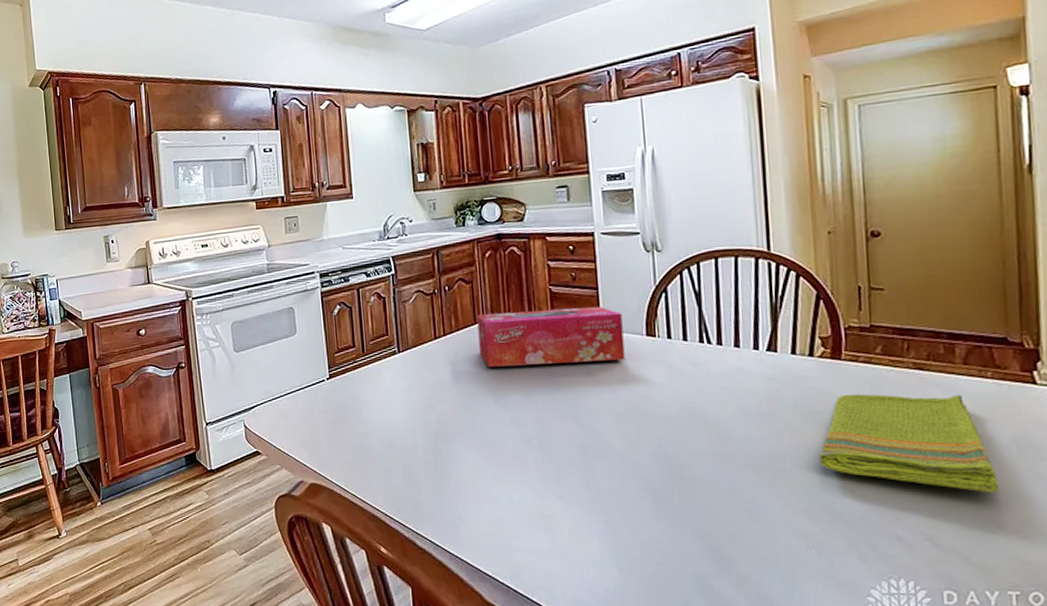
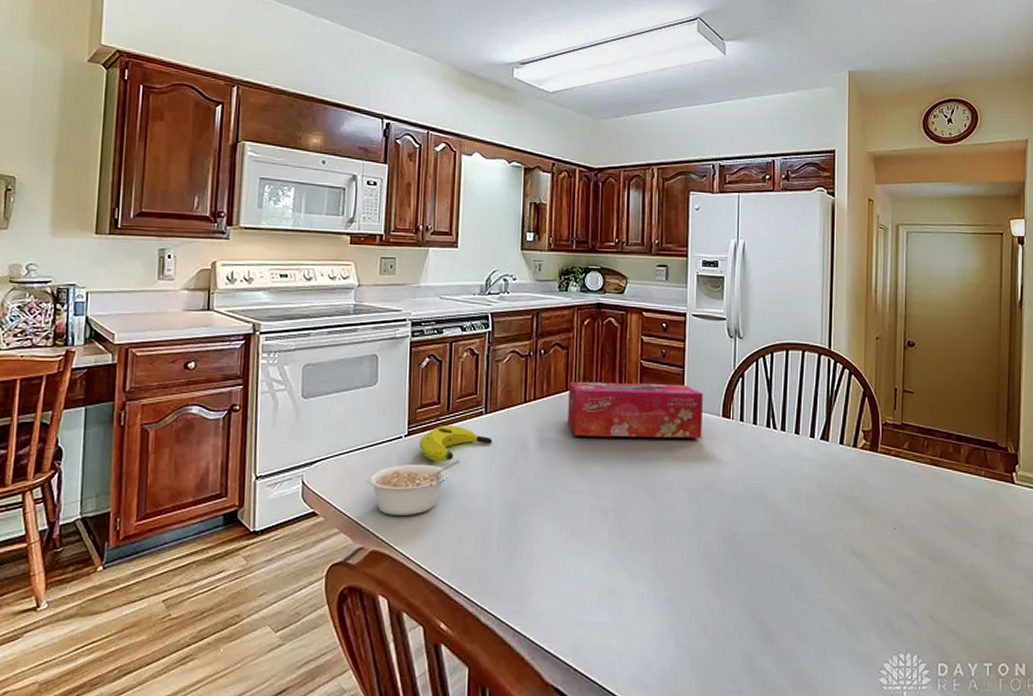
legume: none [298,398,381,451] -> present [366,460,461,515]
banana: none [340,365,409,401] -> present [418,424,493,463]
dish towel: present [819,393,998,493] -> none [854,483,983,576]

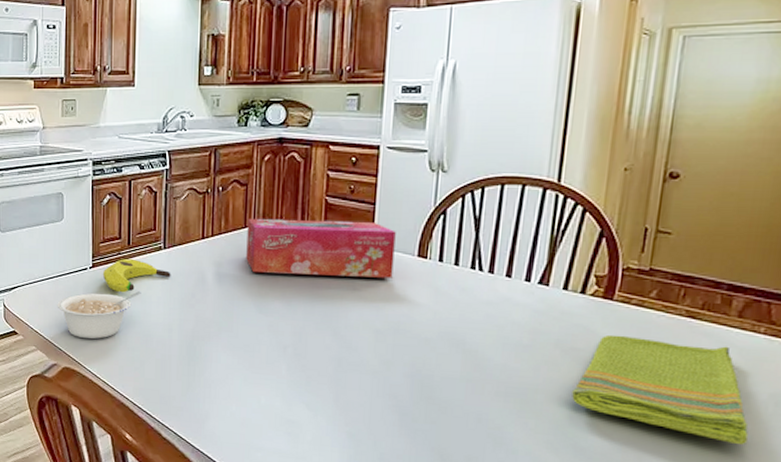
dish towel: none [854,483,983,576] -> present [572,334,748,445]

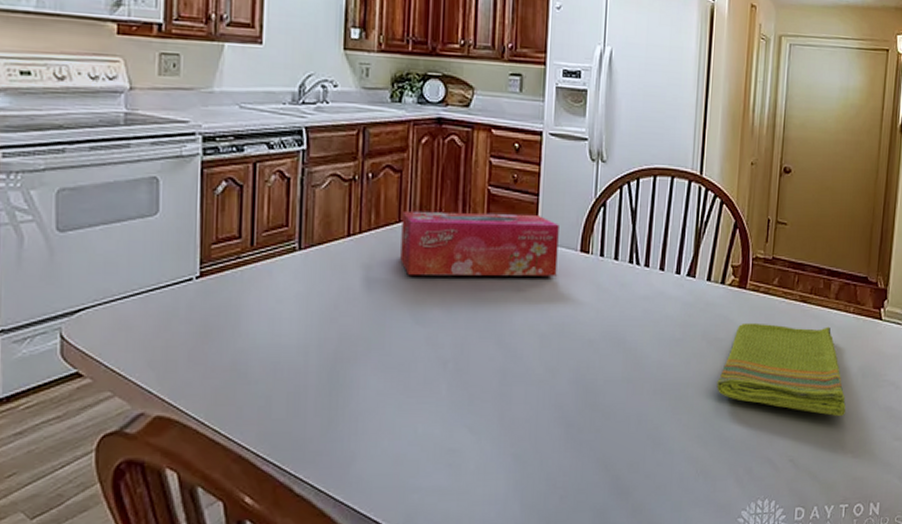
legume: present [57,291,141,339] -> none [146,306,268,373]
banana: present [102,258,171,293] -> none [214,263,308,309]

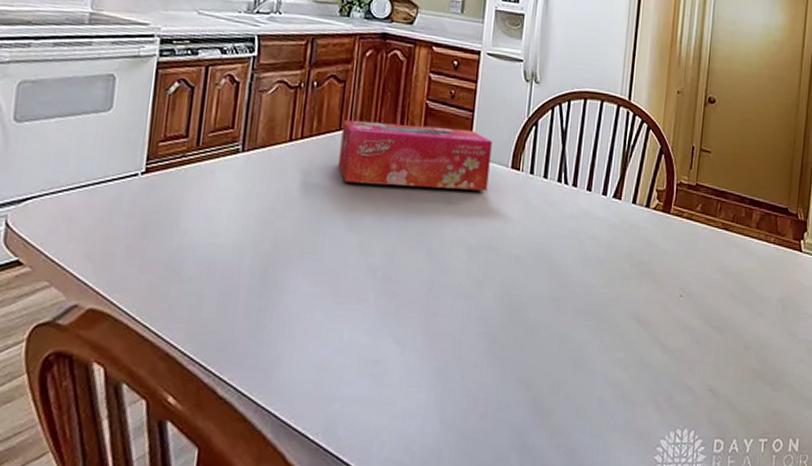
dish towel: present [717,322,846,417] -> none [639,247,766,348]

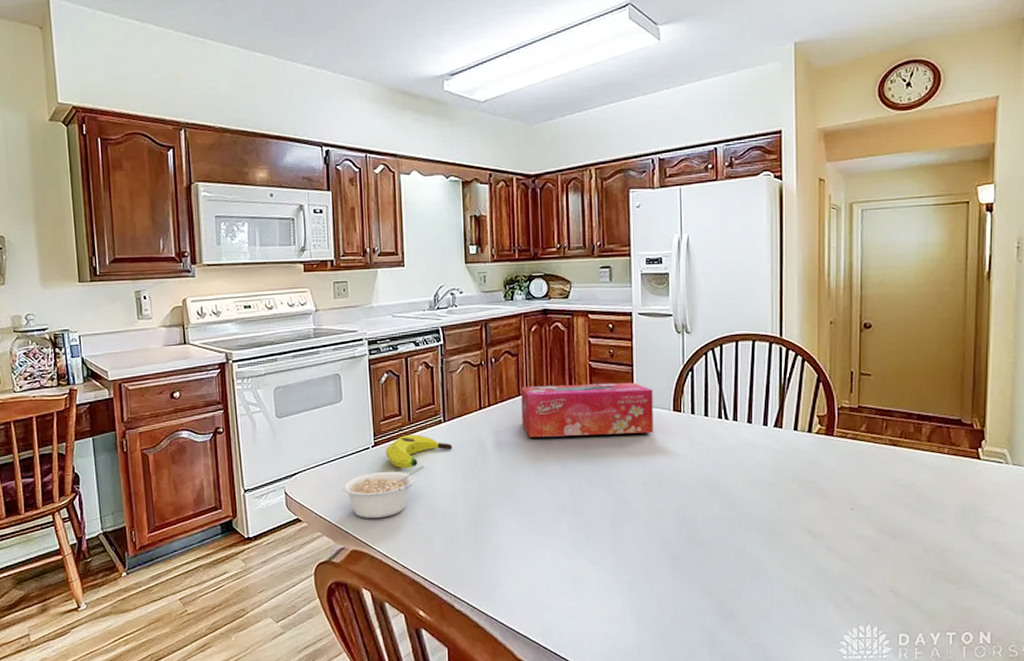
legume: none [88,204,208,268] -> present [341,466,425,518]
banana: none [158,162,249,207] -> present [385,434,453,469]

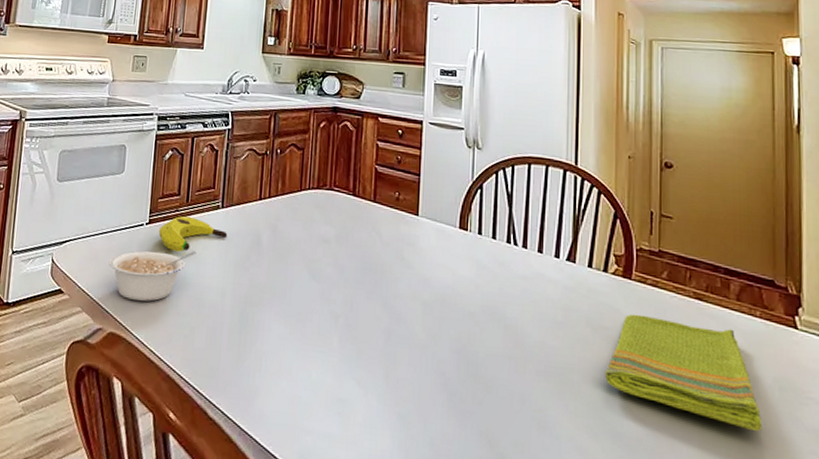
tissue box: present [521,382,654,437] -> none [301,183,439,249]
dish towel: none [811,466,946,551] -> present [605,314,761,432]

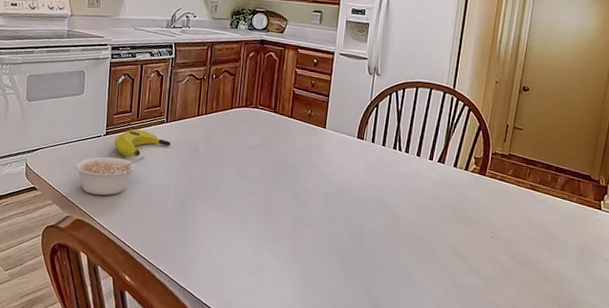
dish towel: present [605,314,761,432] -> none [456,200,564,281]

